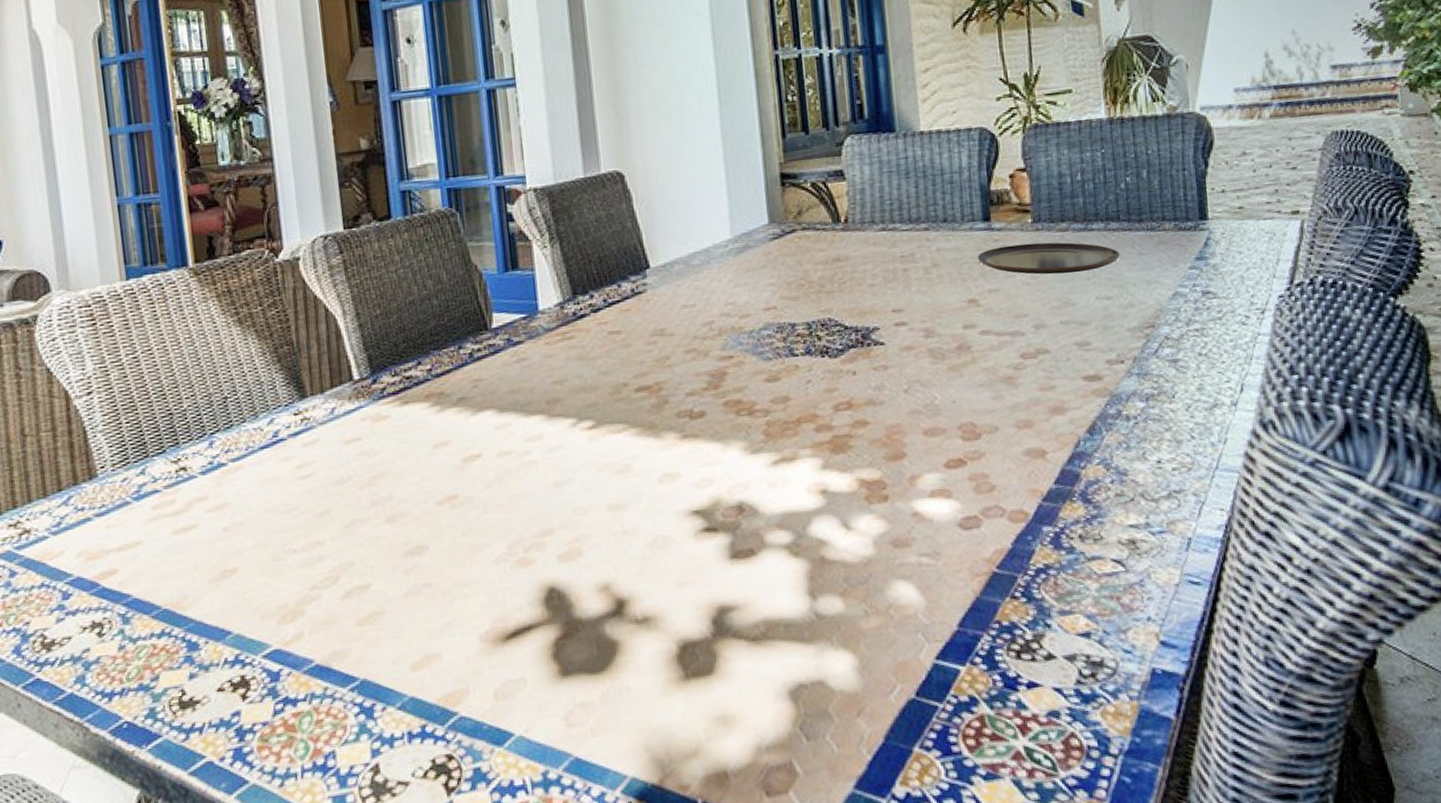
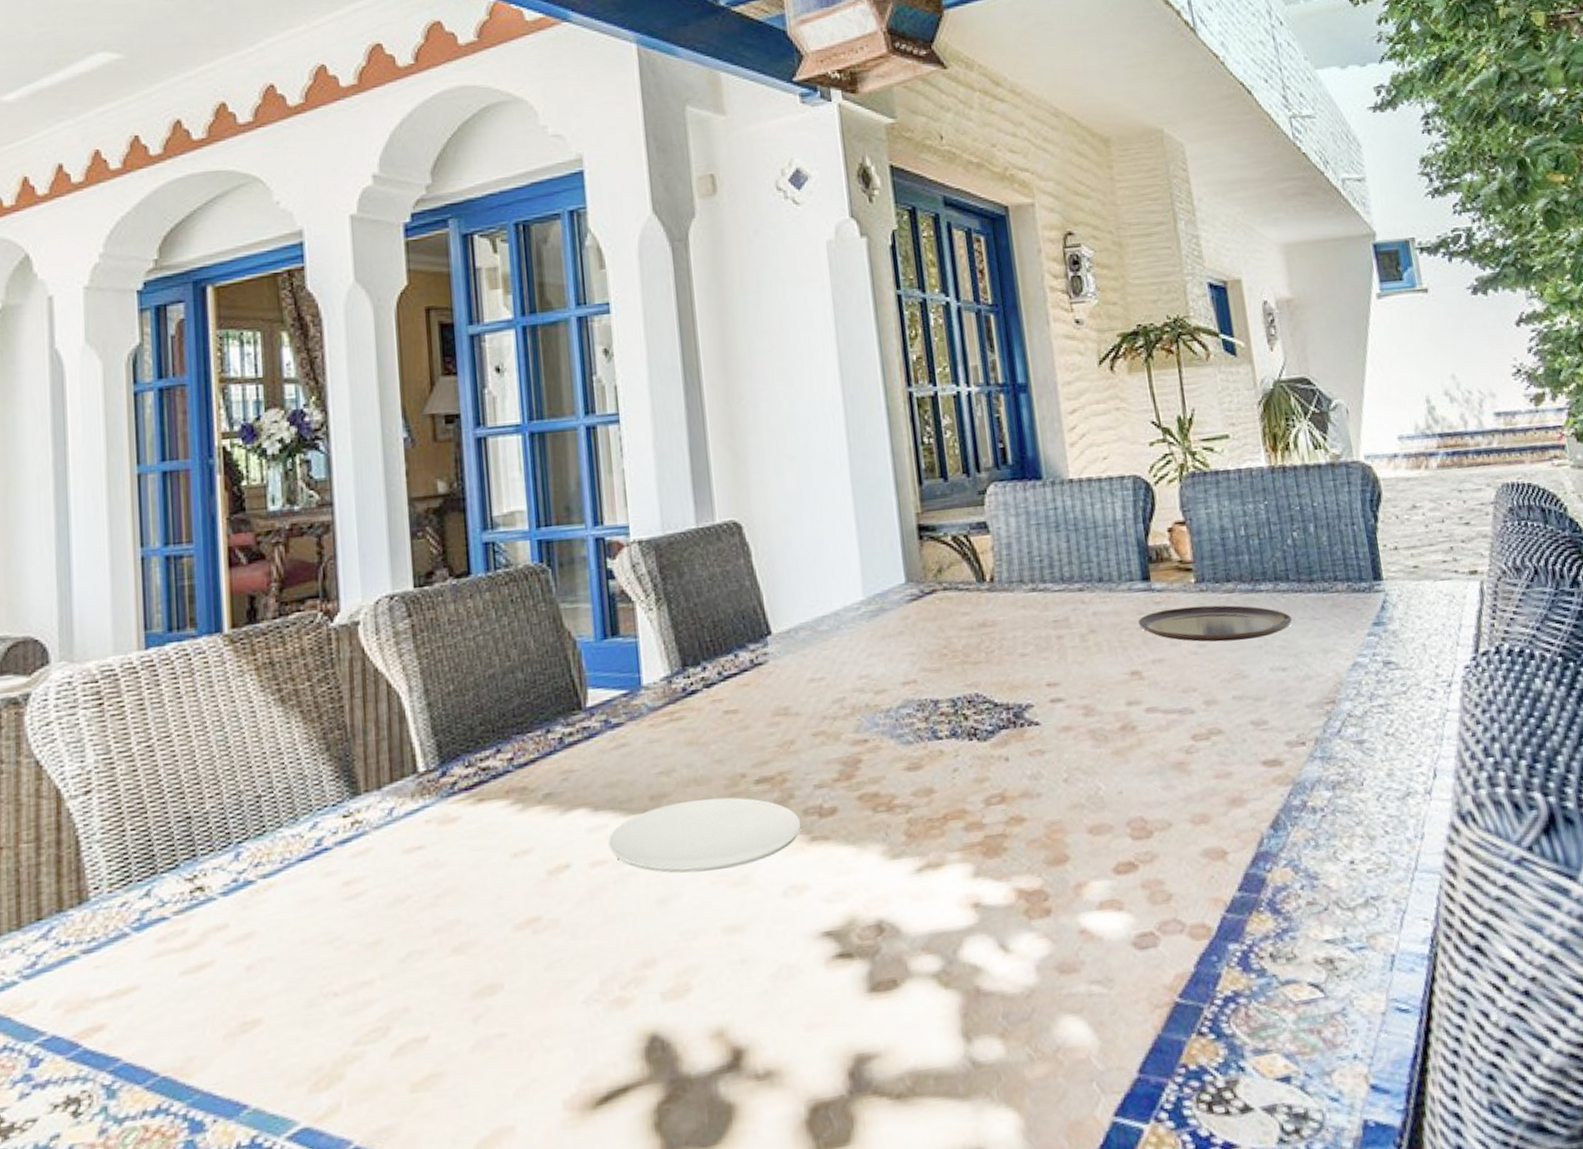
plate: none [512,402,675,463] -> present [608,797,802,874]

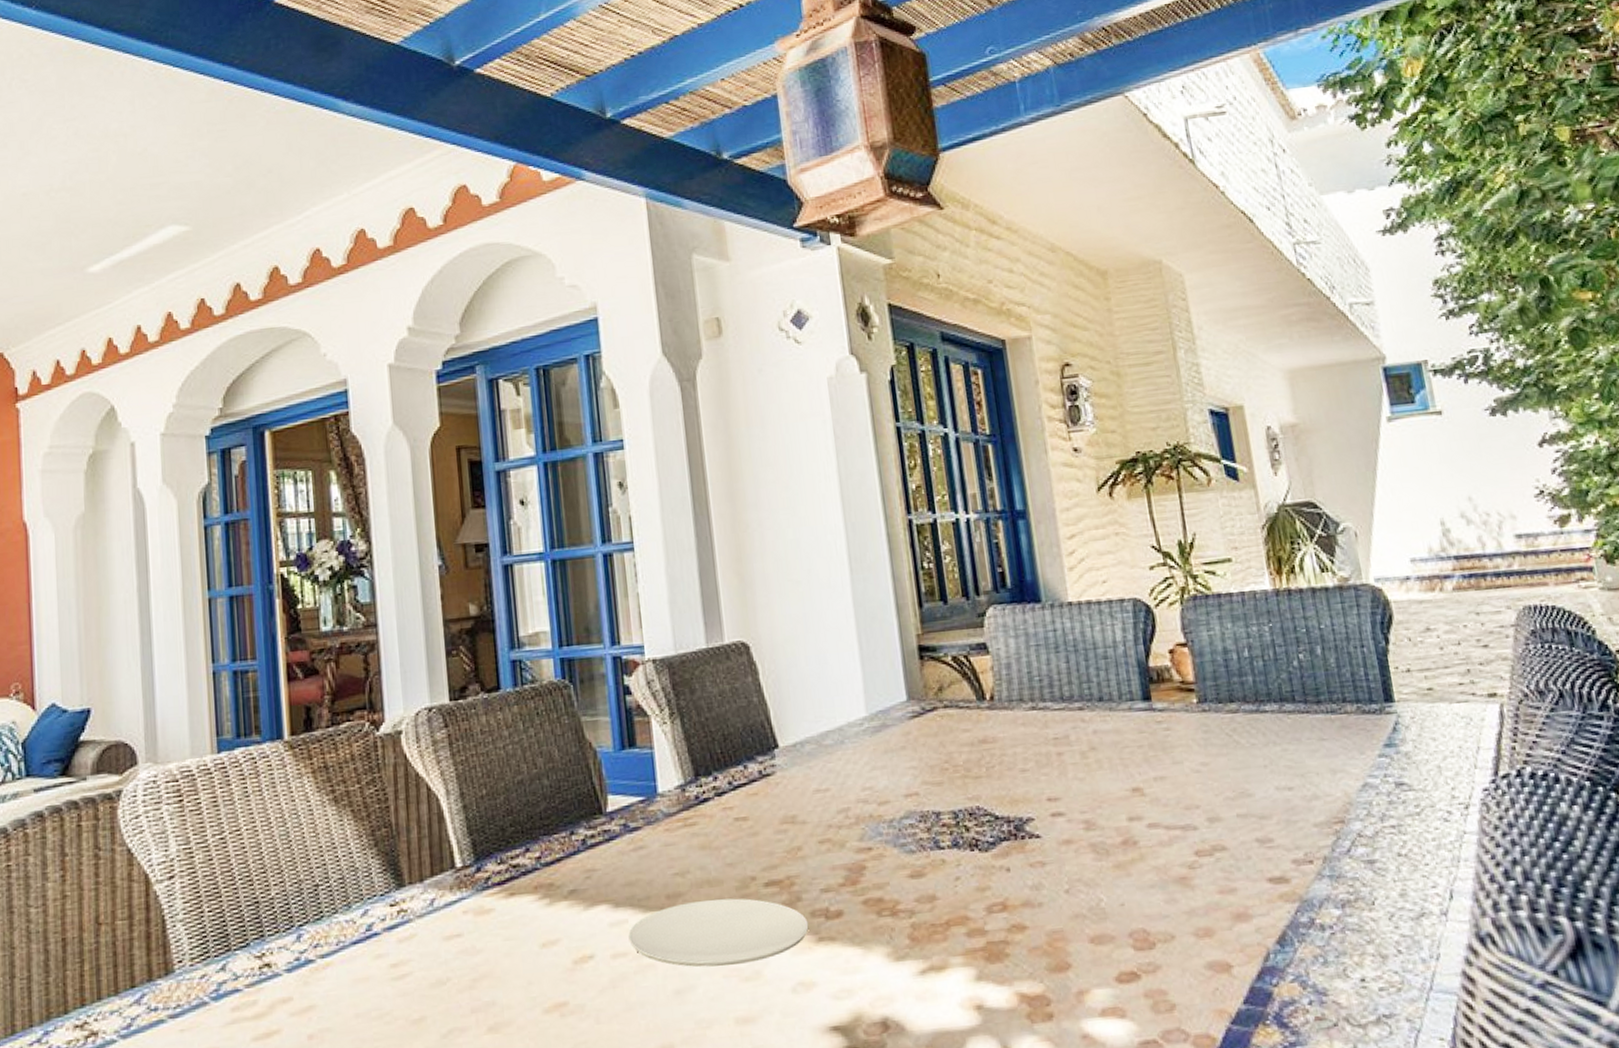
plate: present [1137,605,1292,642] -> none [1138,725,1298,761]

